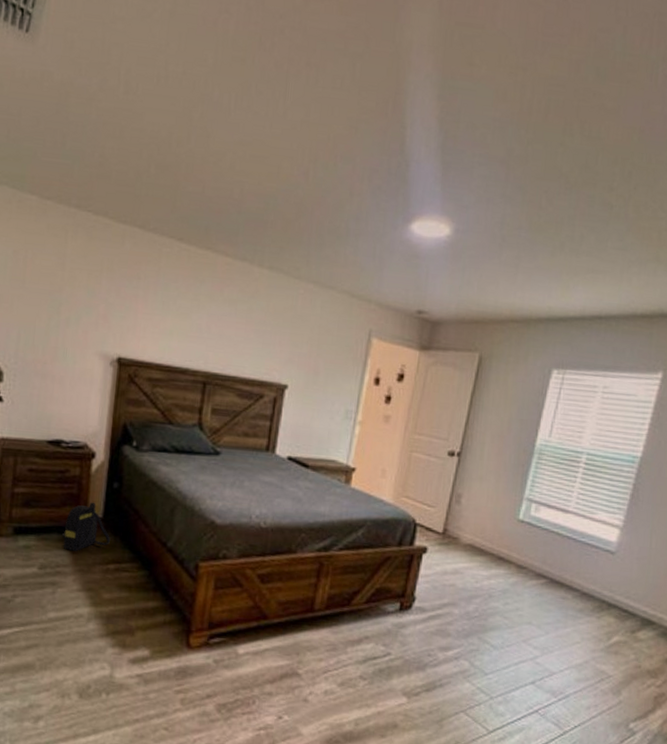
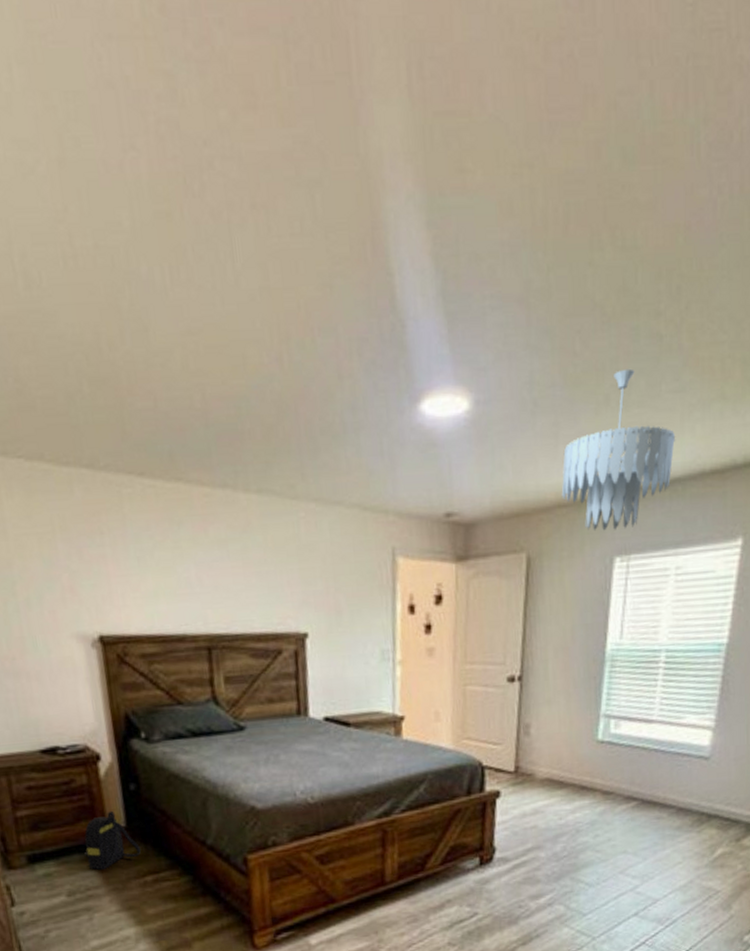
ceiling light fixture: none [515,225,615,348] -> present [561,368,676,531]

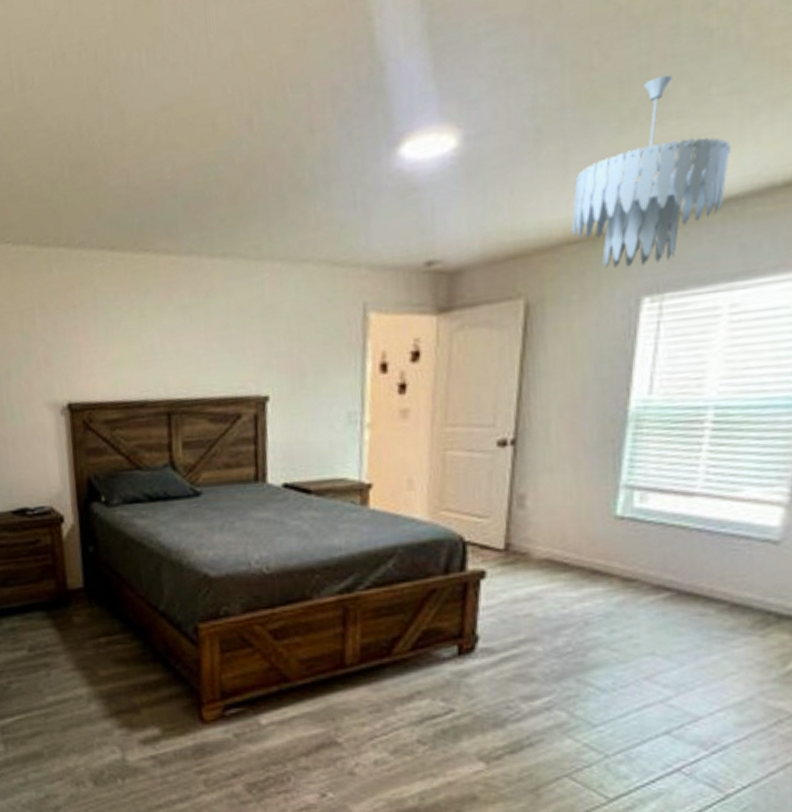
backpack: present [84,810,141,870] -> none [46,571,96,629]

